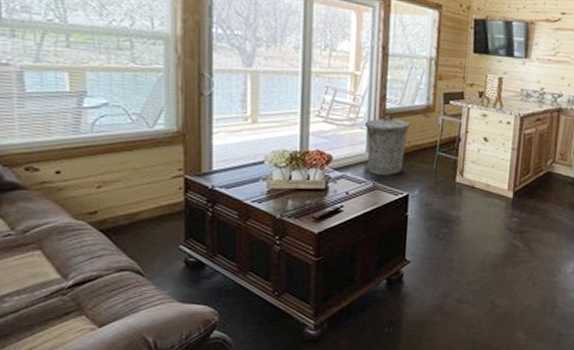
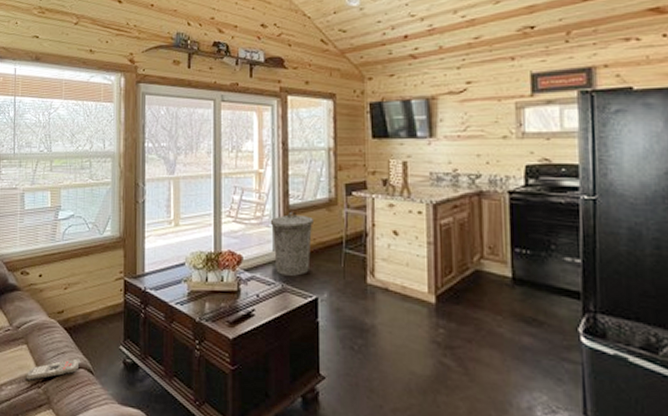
remote control: none [42,261,126,288] -> present [26,358,81,381]

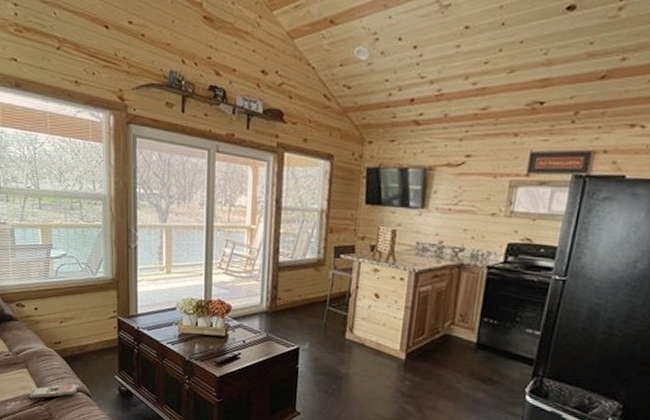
trash can: present [270,211,313,276] -> none [259,268,301,327]

